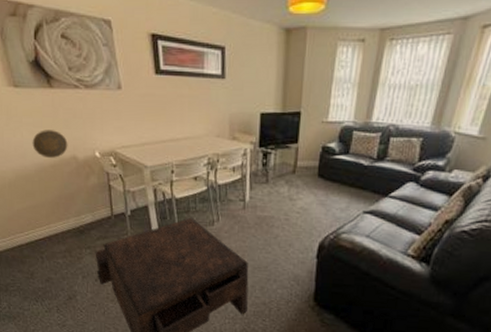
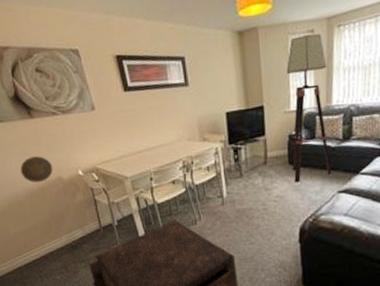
floor lamp: none [320,44,373,197] -> present [286,33,331,183]

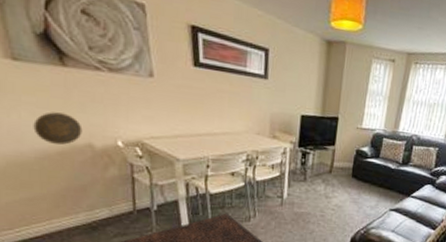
floor lamp: present [286,33,331,183] -> none [354,62,401,196]

